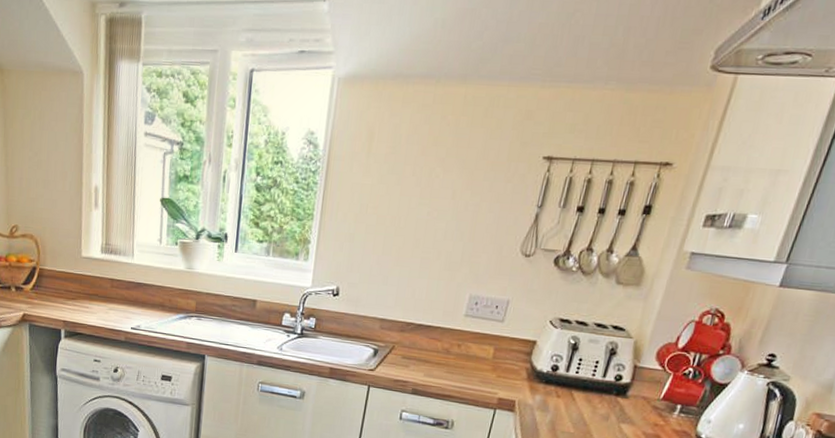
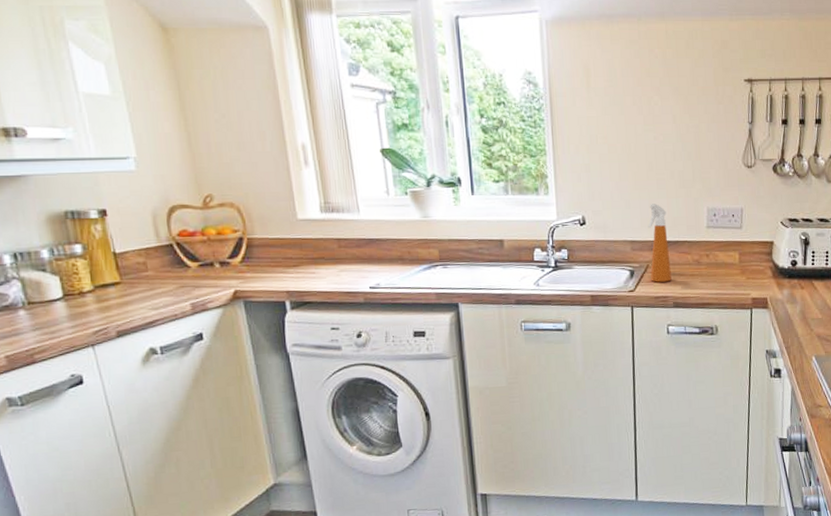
spray bottle: none [394,283,424,367] -> present [647,204,672,282]

